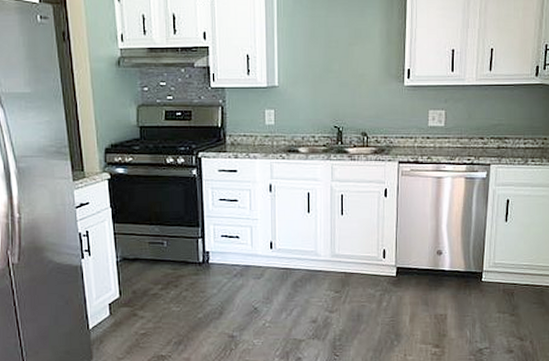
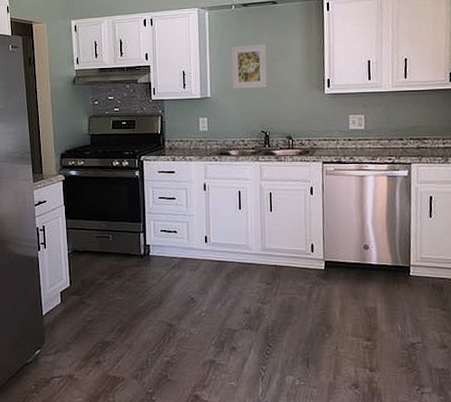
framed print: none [302,25,342,77] -> present [231,44,268,89]

